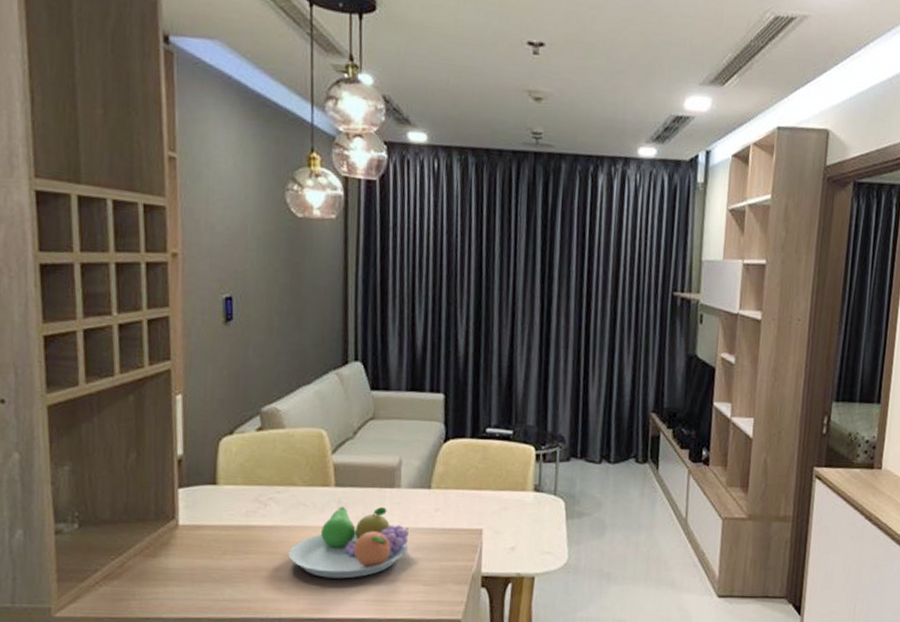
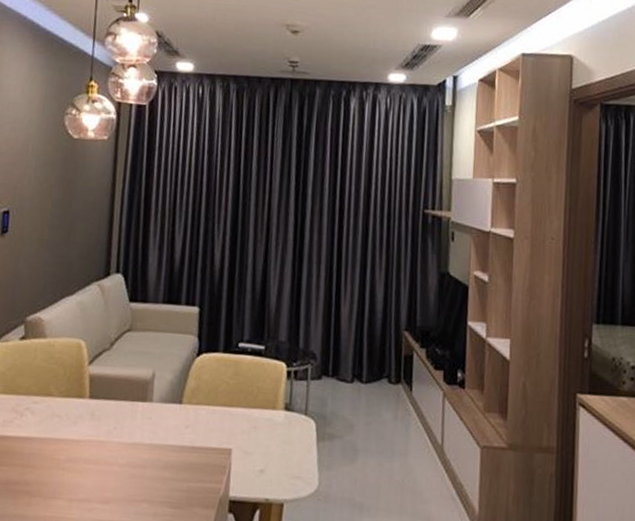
fruit bowl: present [288,507,410,579] -> none [39,419,159,497]

